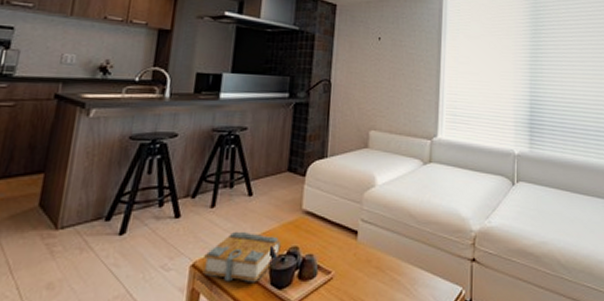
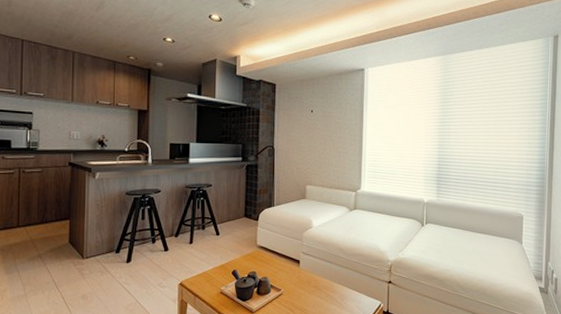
book: present [202,231,281,284] -> none [188,260,243,297]

